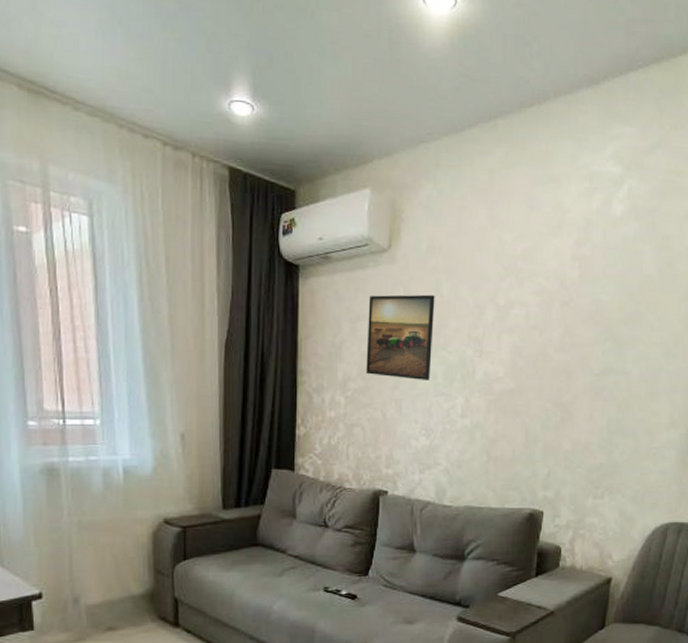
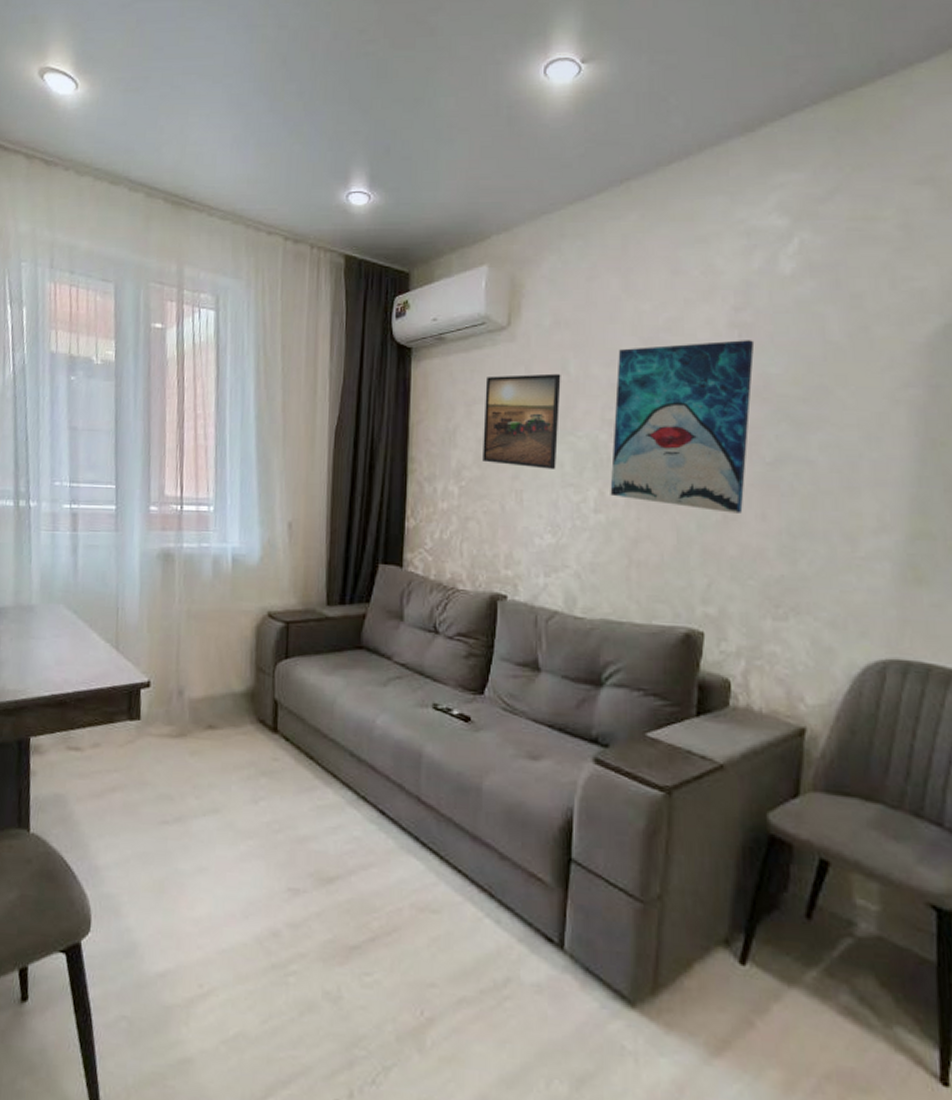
wall art: none [474,270,591,415] -> present [610,340,755,513]

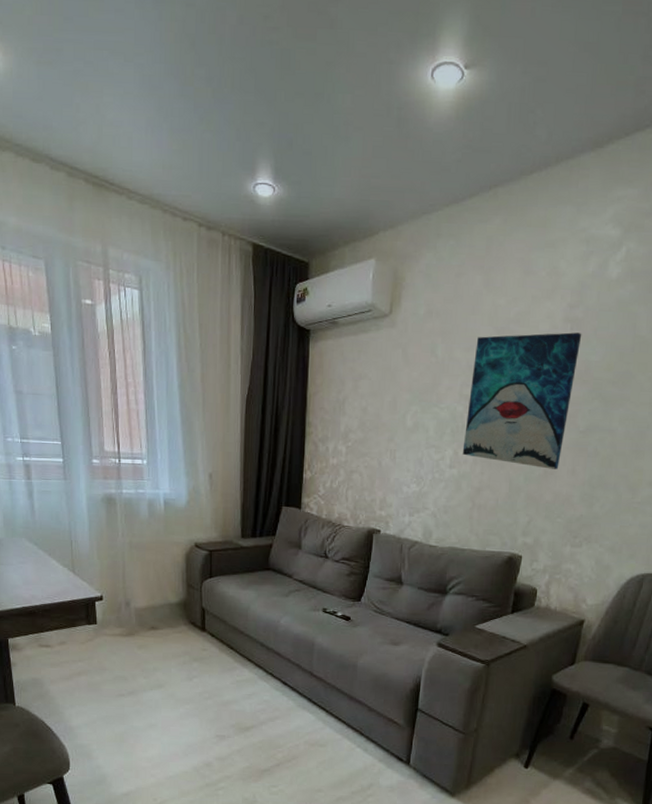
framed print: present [483,373,561,469] -> none [365,355,430,434]

